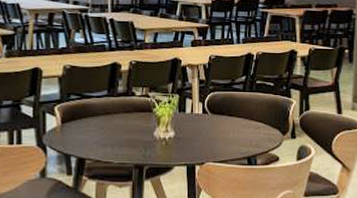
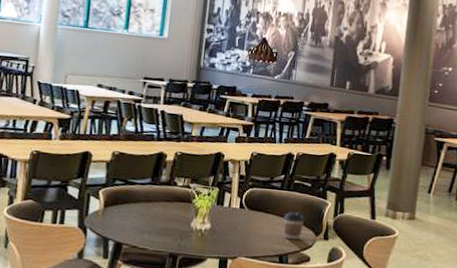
coffee cup: none [248,112,271,141] -> present [283,212,305,240]

